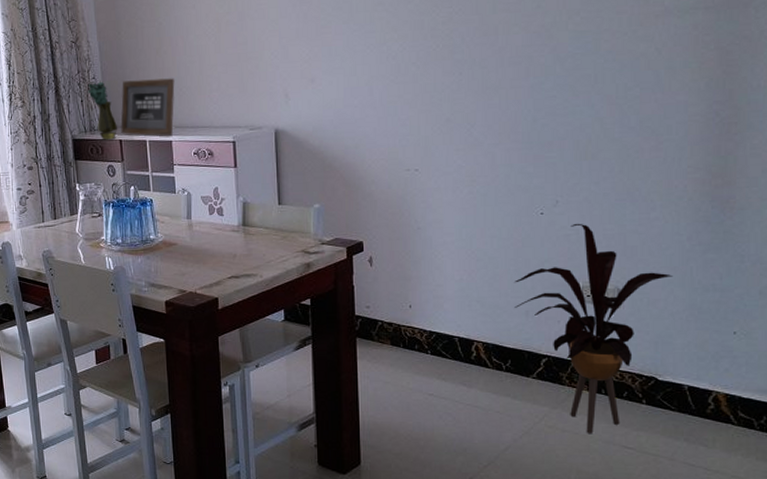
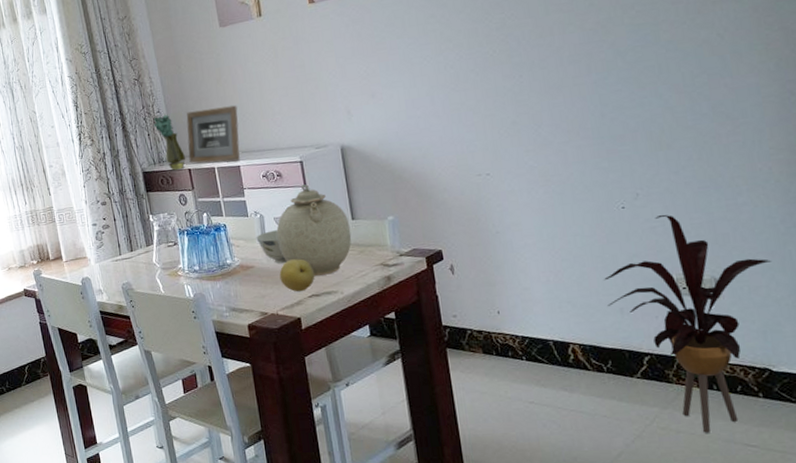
bowl: none [181,209,211,242] -> present [256,230,288,263]
fruit: none [201,239,236,273] -> present [279,259,315,292]
teapot: none [202,165,276,258] -> present [276,184,352,276]

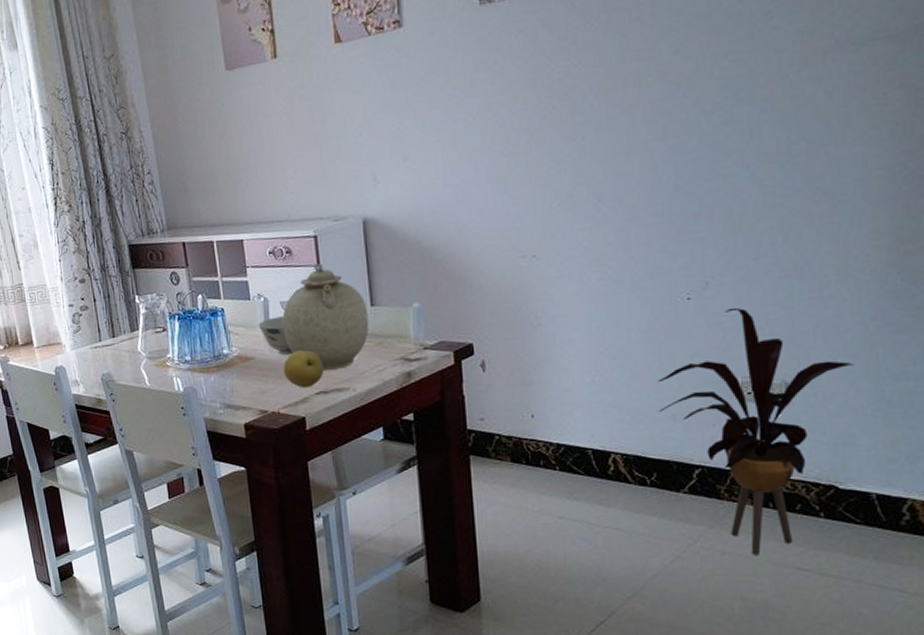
vase: present [153,113,186,171] -> none [142,175,179,244]
picture frame: present [186,105,240,164] -> none [182,167,244,236]

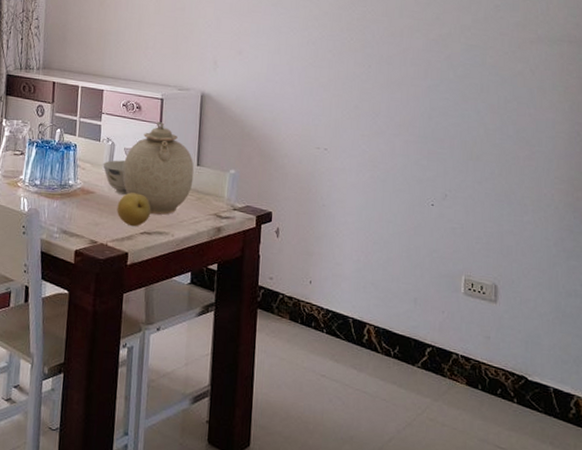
house plant: present [656,307,853,555] -> none [405,218,541,430]

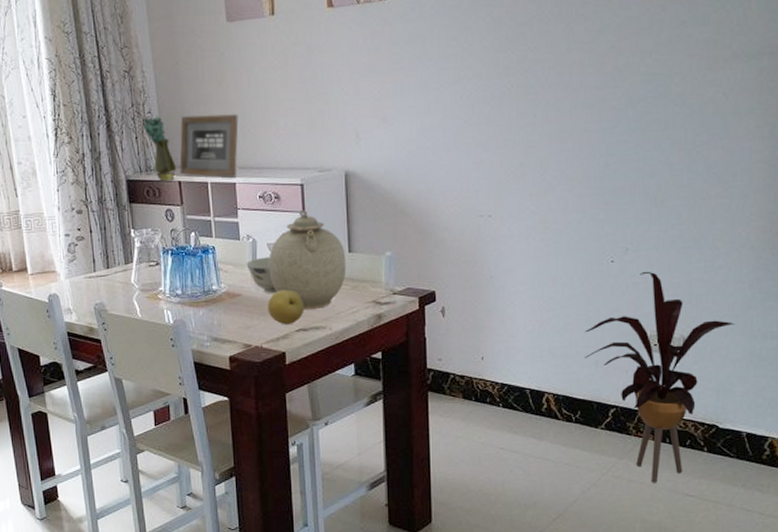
vase: none [29,21,53,80] -> present [143,114,176,181]
picture frame: none [55,26,114,85] -> present [179,114,239,178]
house plant: none [405,218,541,430] -> present [584,271,734,483]

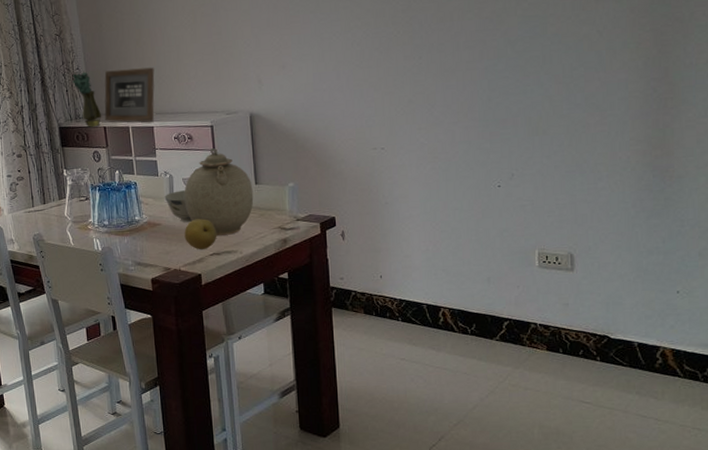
house plant: present [584,271,734,483] -> none [475,194,620,390]

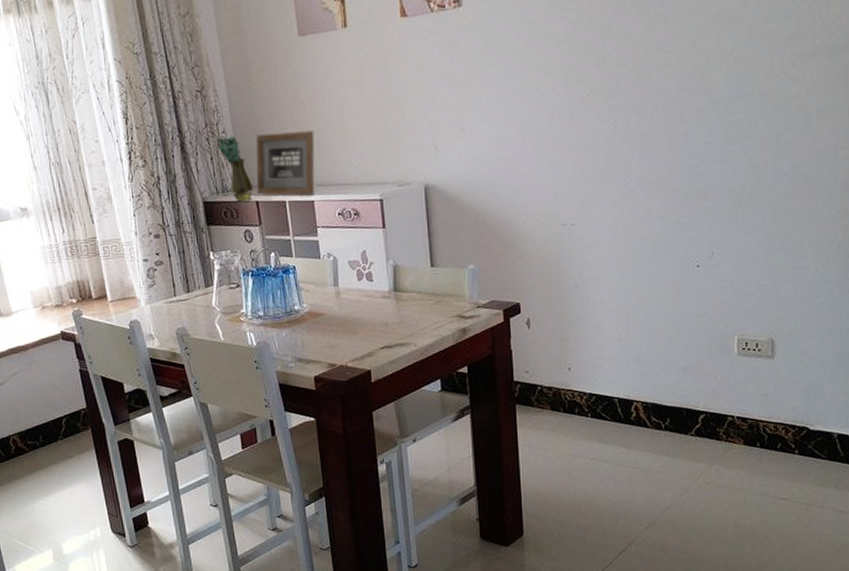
bowl: present [164,190,193,222] -> none [328,275,361,311]
teapot: present [184,148,254,236] -> none [350,226,429,326]
fruit: present [184,219,217,250] -> none [351,307,389,343]

